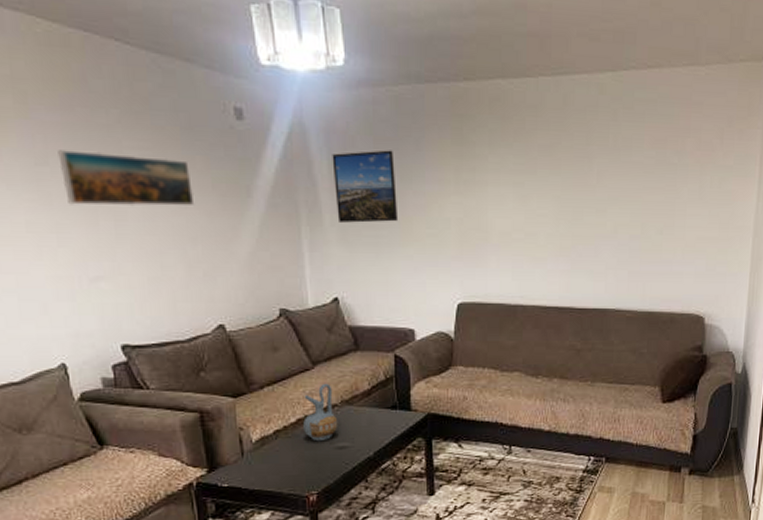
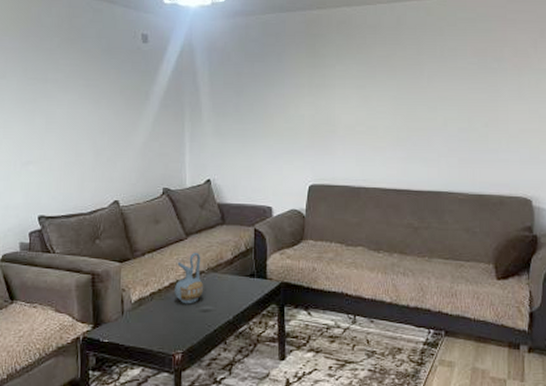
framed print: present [58,150,195,207] -> none [13,67,106,108]
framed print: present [332,150,399,223] -> none [212,62,262,119]

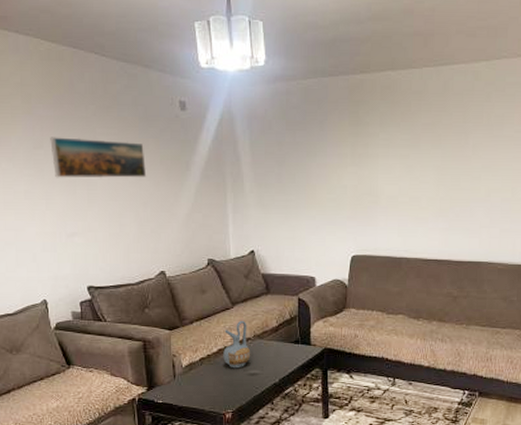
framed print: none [13,67,106,108] -> present [50,137,147,179]

